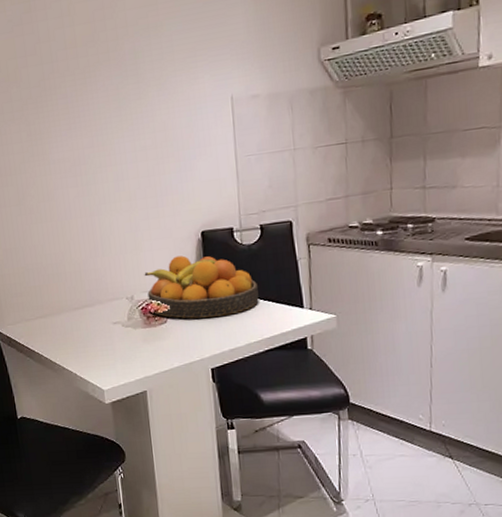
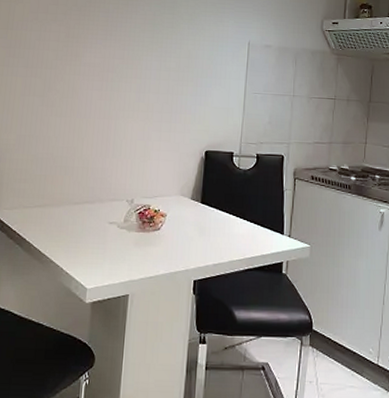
fruit bowl: present [144,255,259,319] -> none [147,169,247,231]

